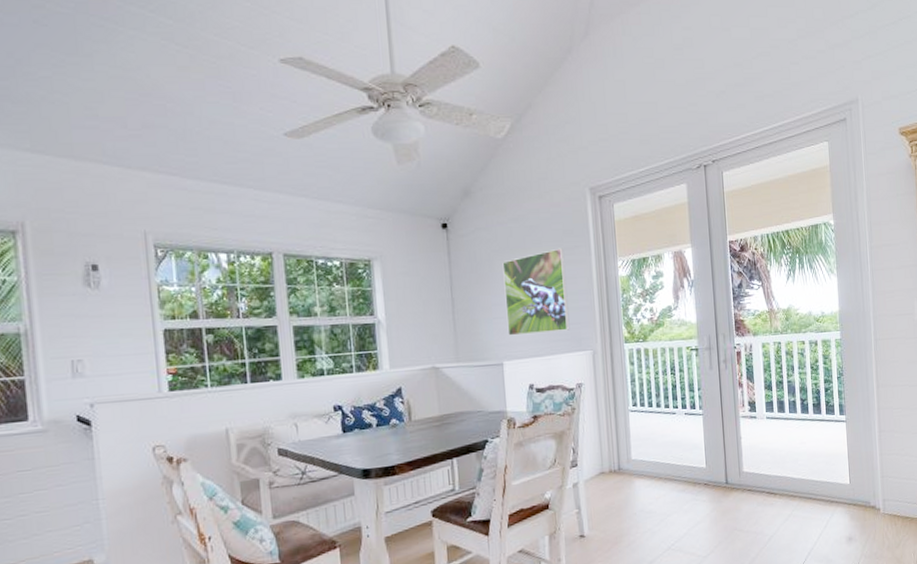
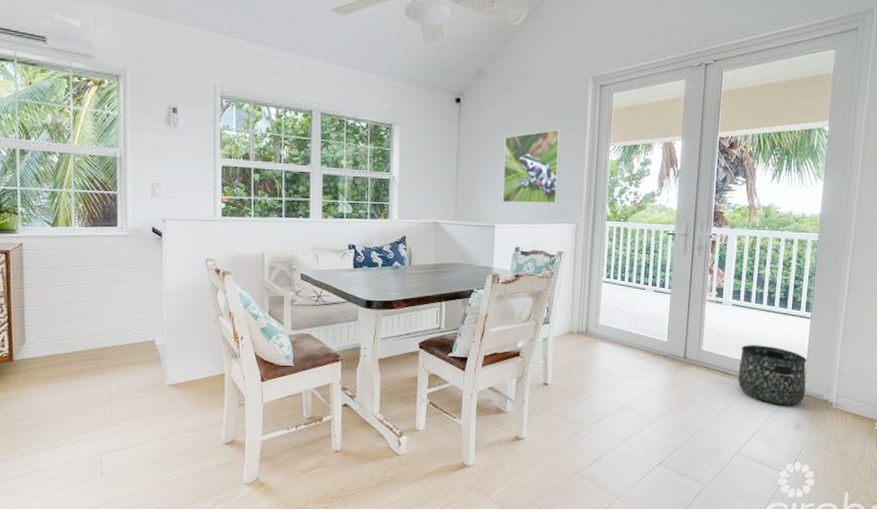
basket: none [782,456,852,519] -> present [737,345,807,406]

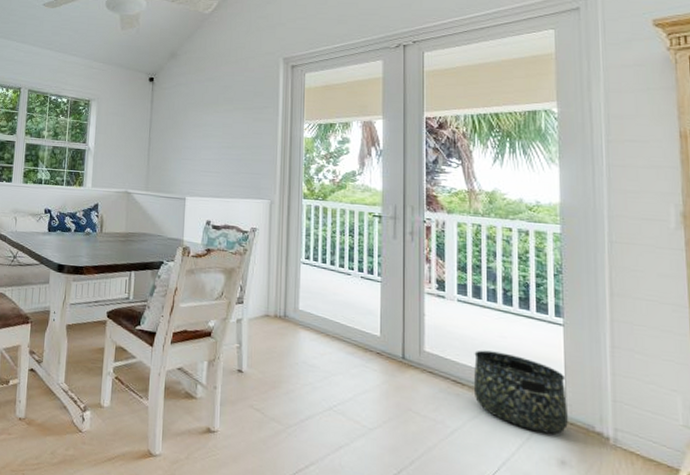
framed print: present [502,129,562,204] -> none [193,106,253,179]

